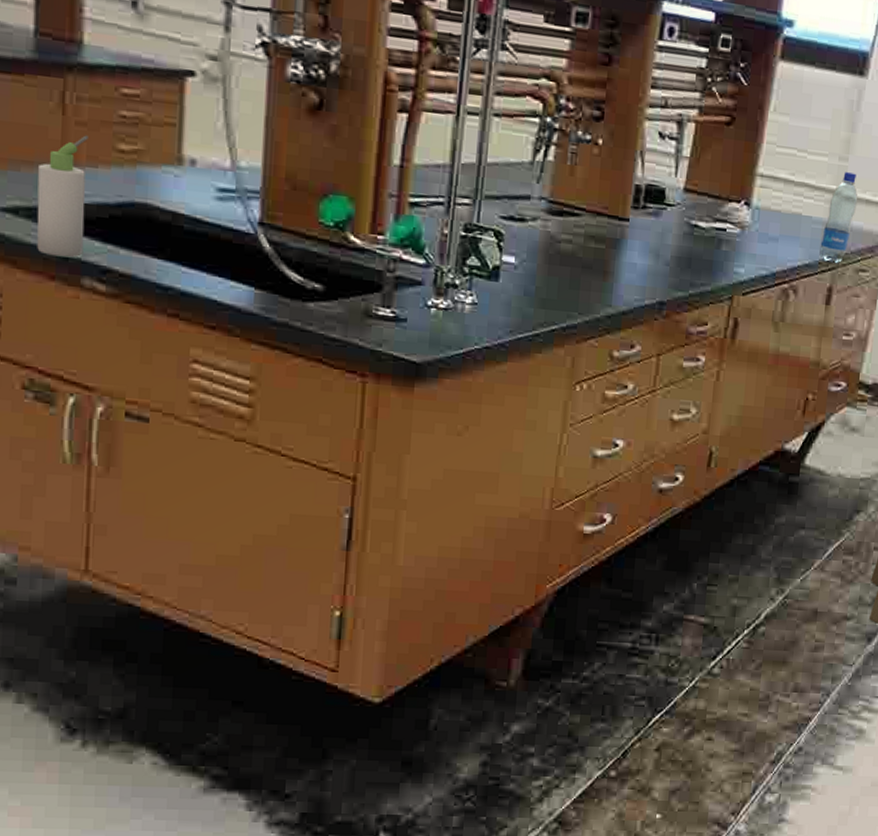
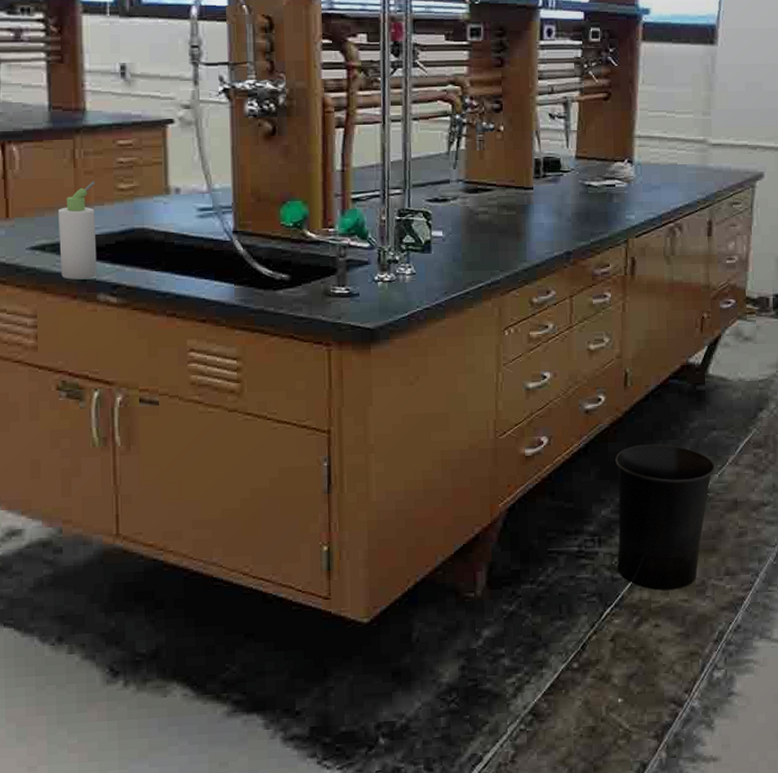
waste bin: none [673,535,799,702] -> present [615,444,716,591]
bottle: present [819,172,858,263] -> none [696,124,724,200]

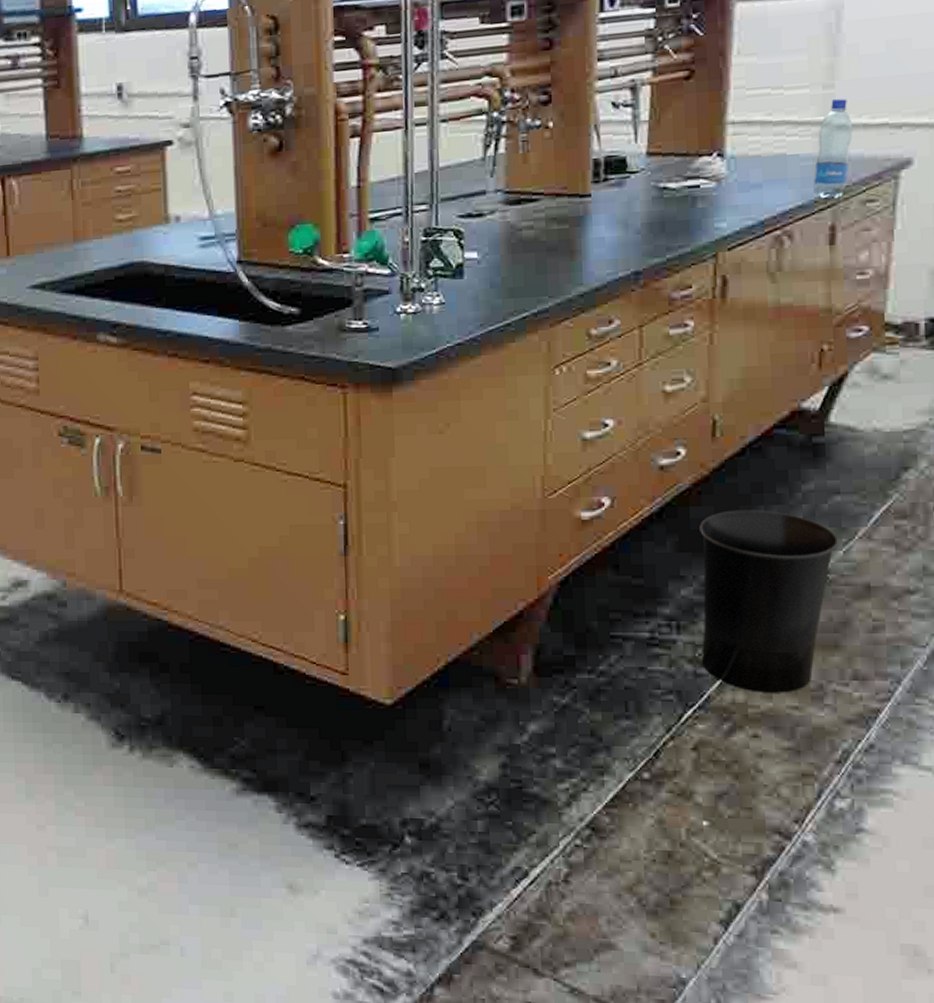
bottle: present [58,181,97,280] -> none [57,213,97,319]
bottle: none [696,124,724,200] -> present [813,99,853,199]

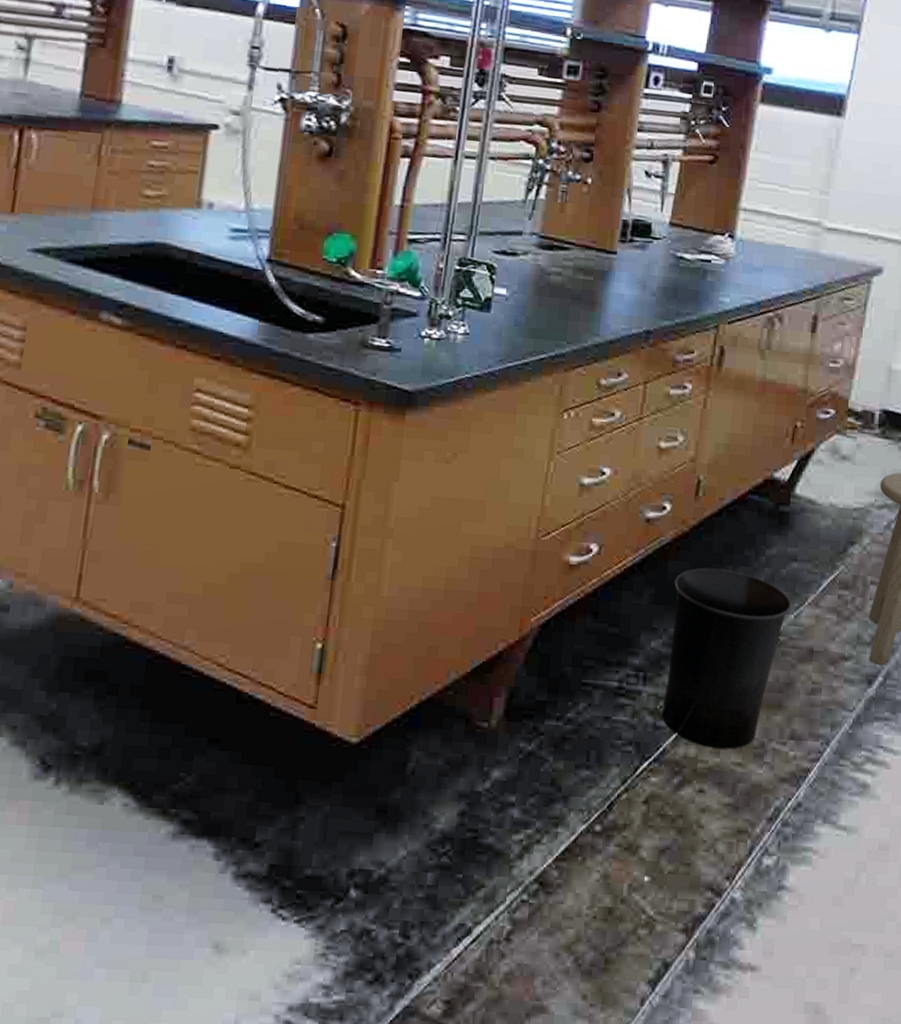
bottle: present [813,99,853,199] -> none [803,205,840,292]

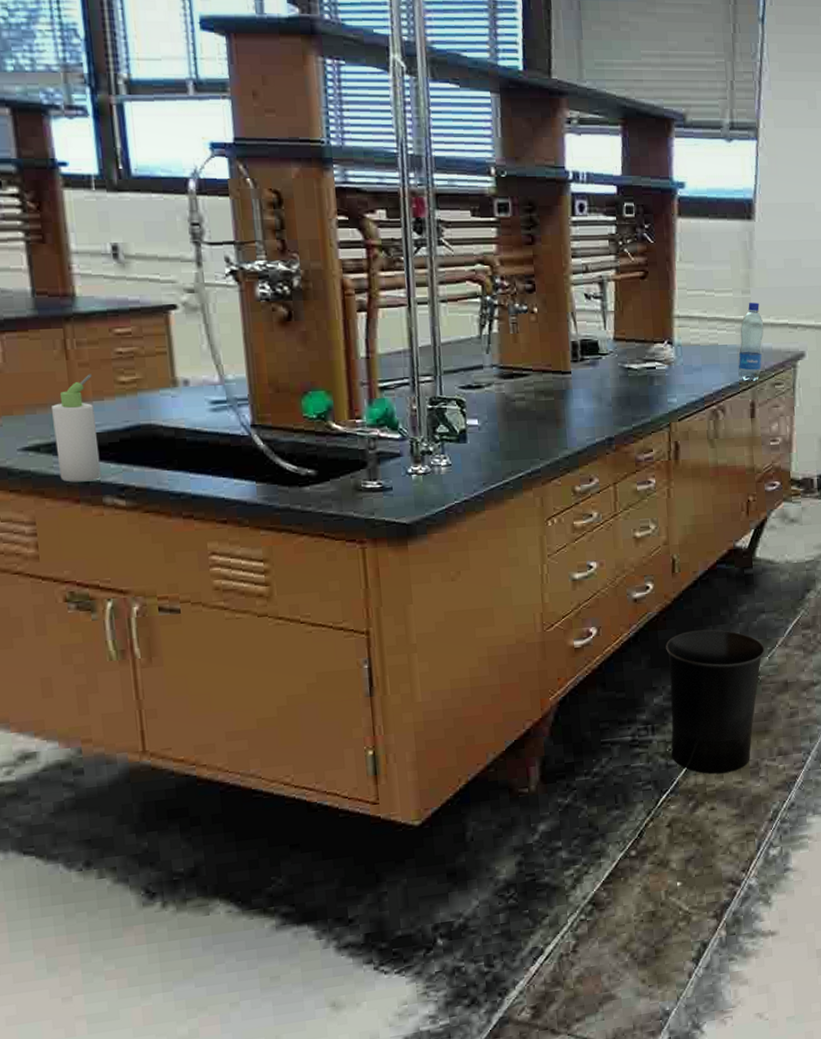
bottle: none [62,183,119,294] -> present [52,374,102,483]
bottle: none [803,205,840,292] -> present [738,303,764,381]

